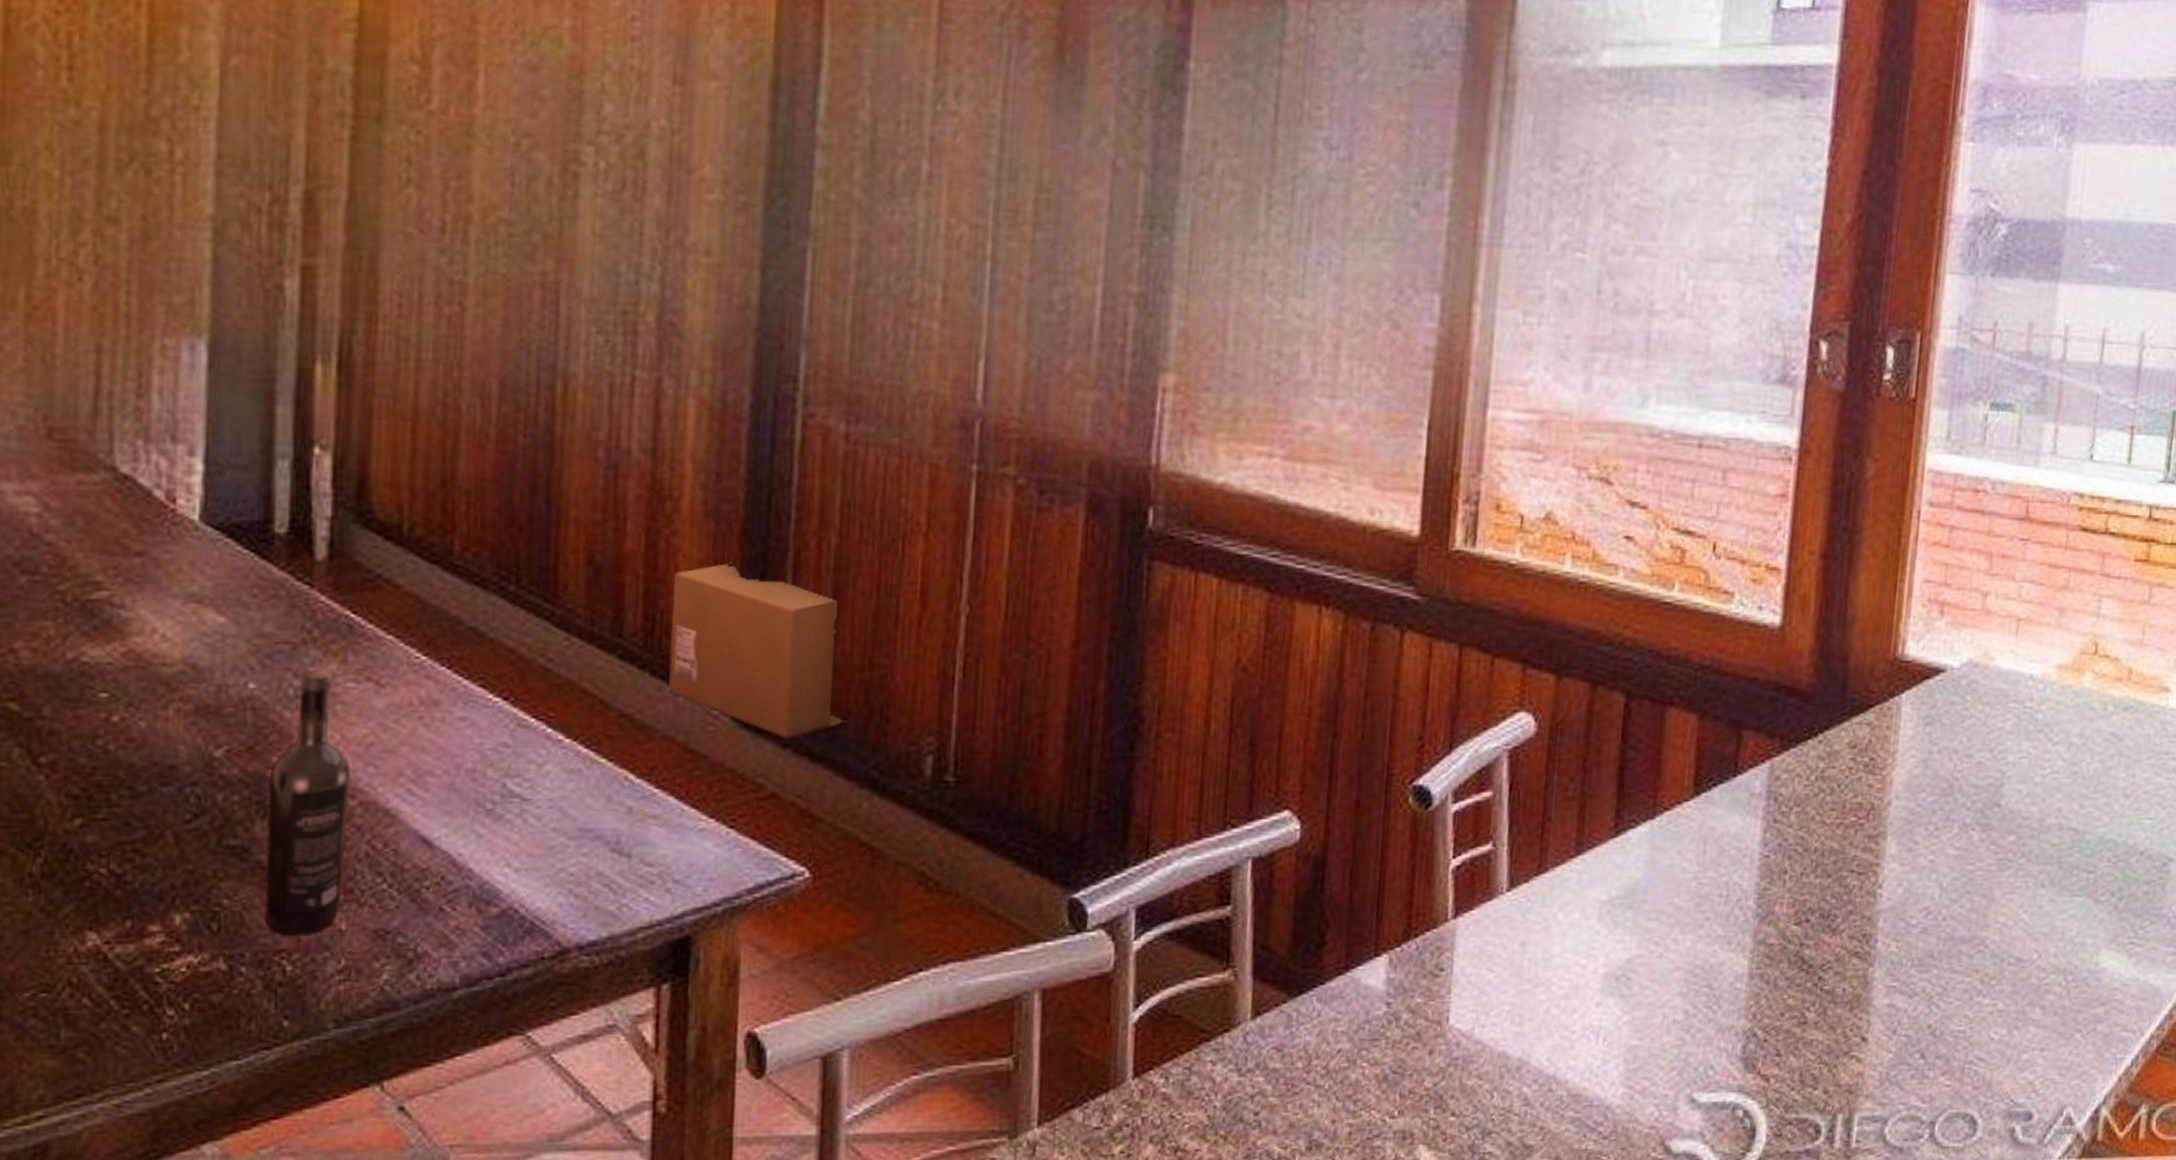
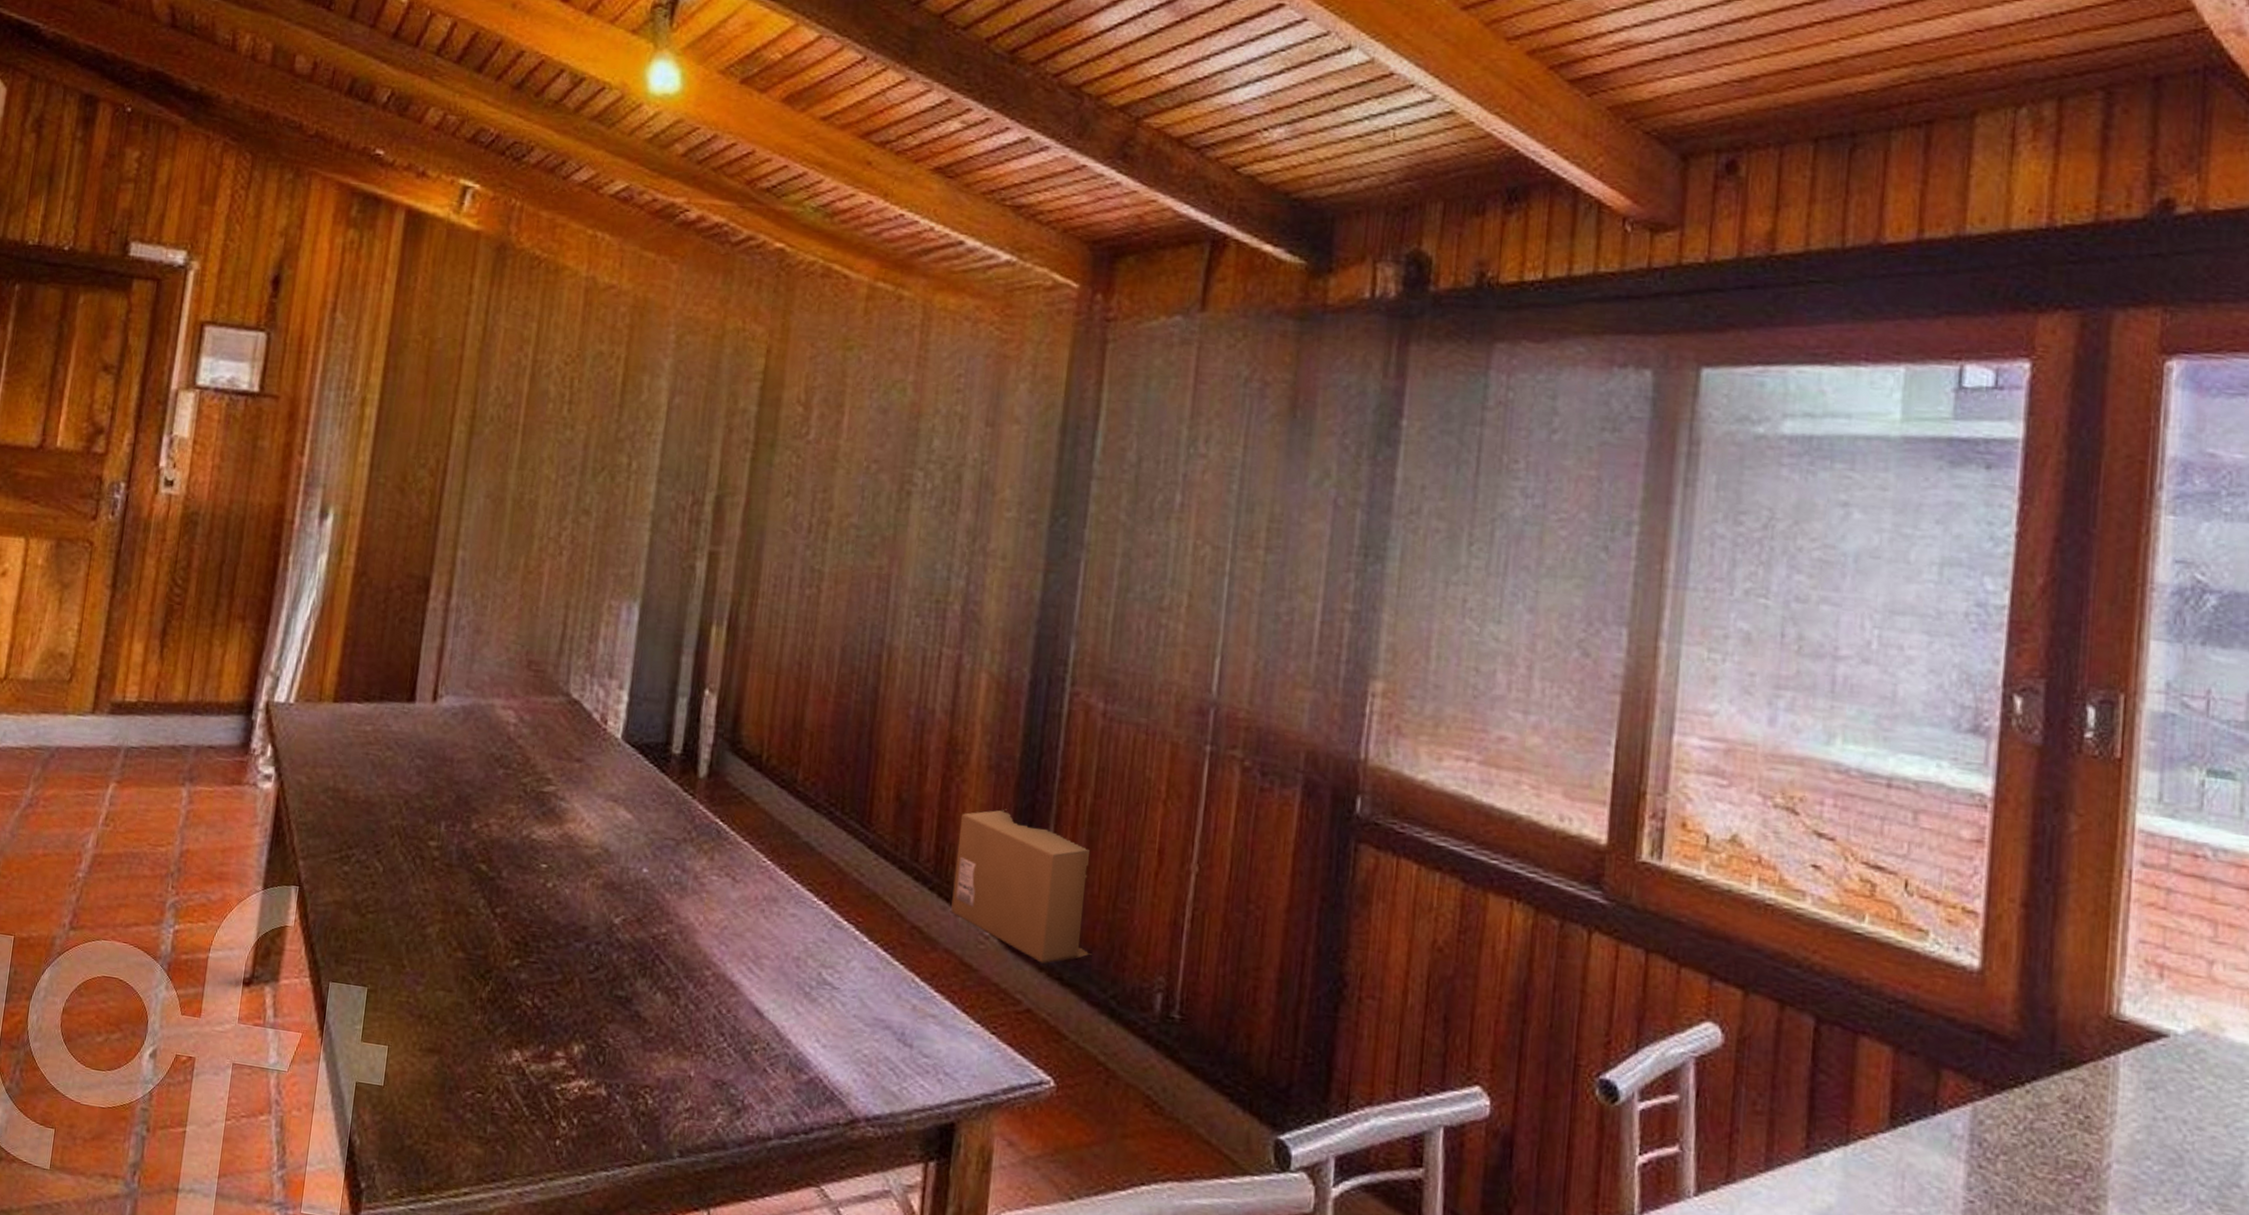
wine bottle: present [263,670,351,937] -> none [636,863,709,1077]

